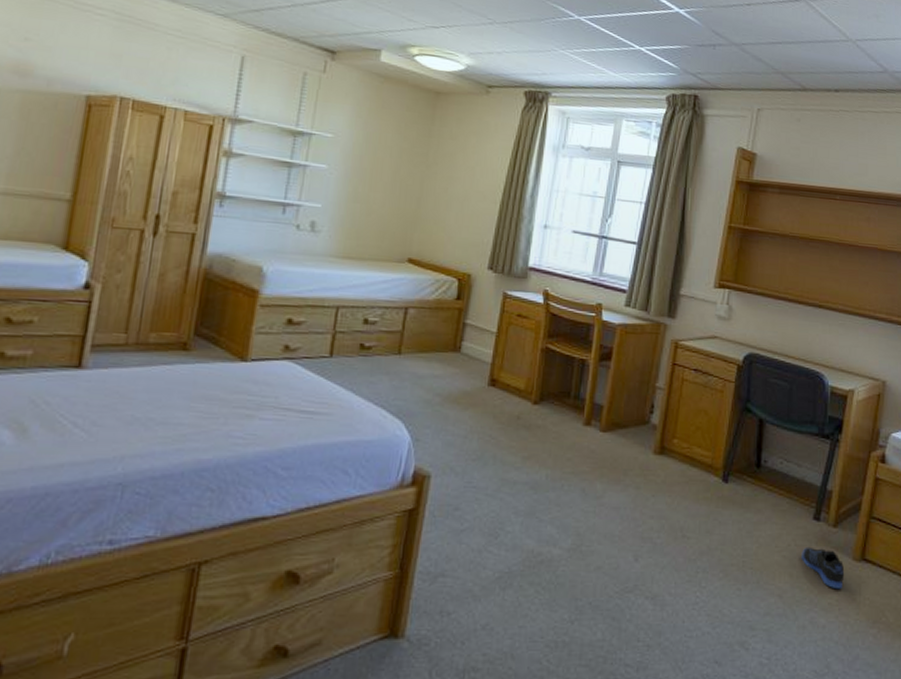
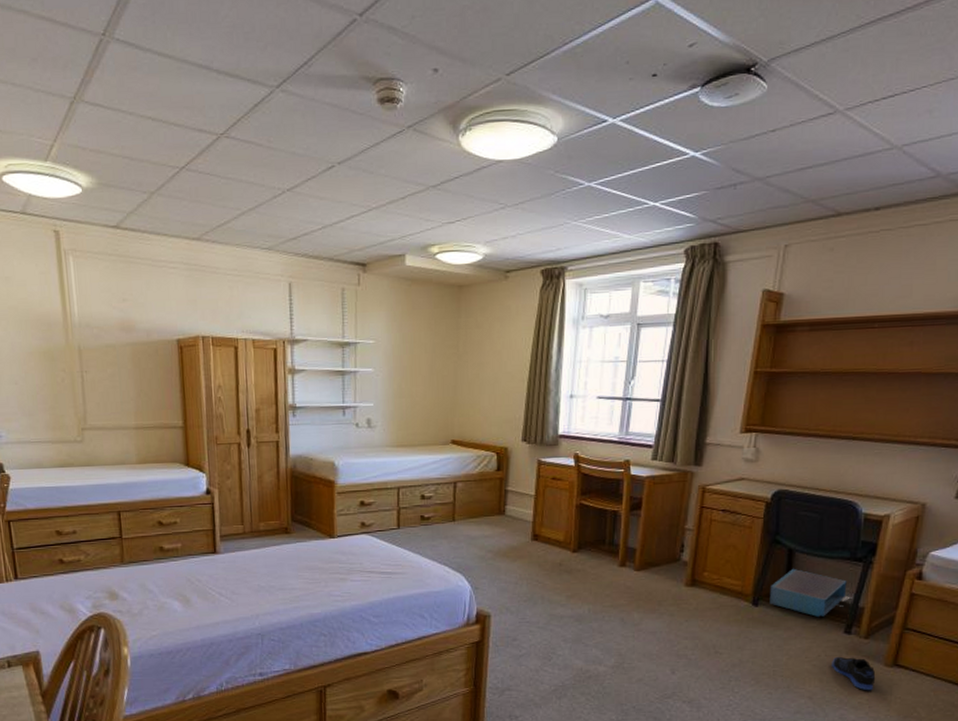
storage bin: none [740,441,820,499] -> present [769,568,852,617]

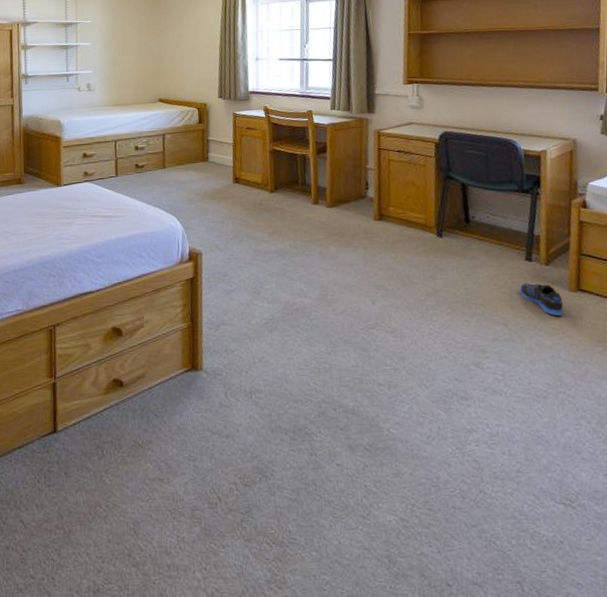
storage bin: present [769,568,852,617] -> none [451,201,527,246]

